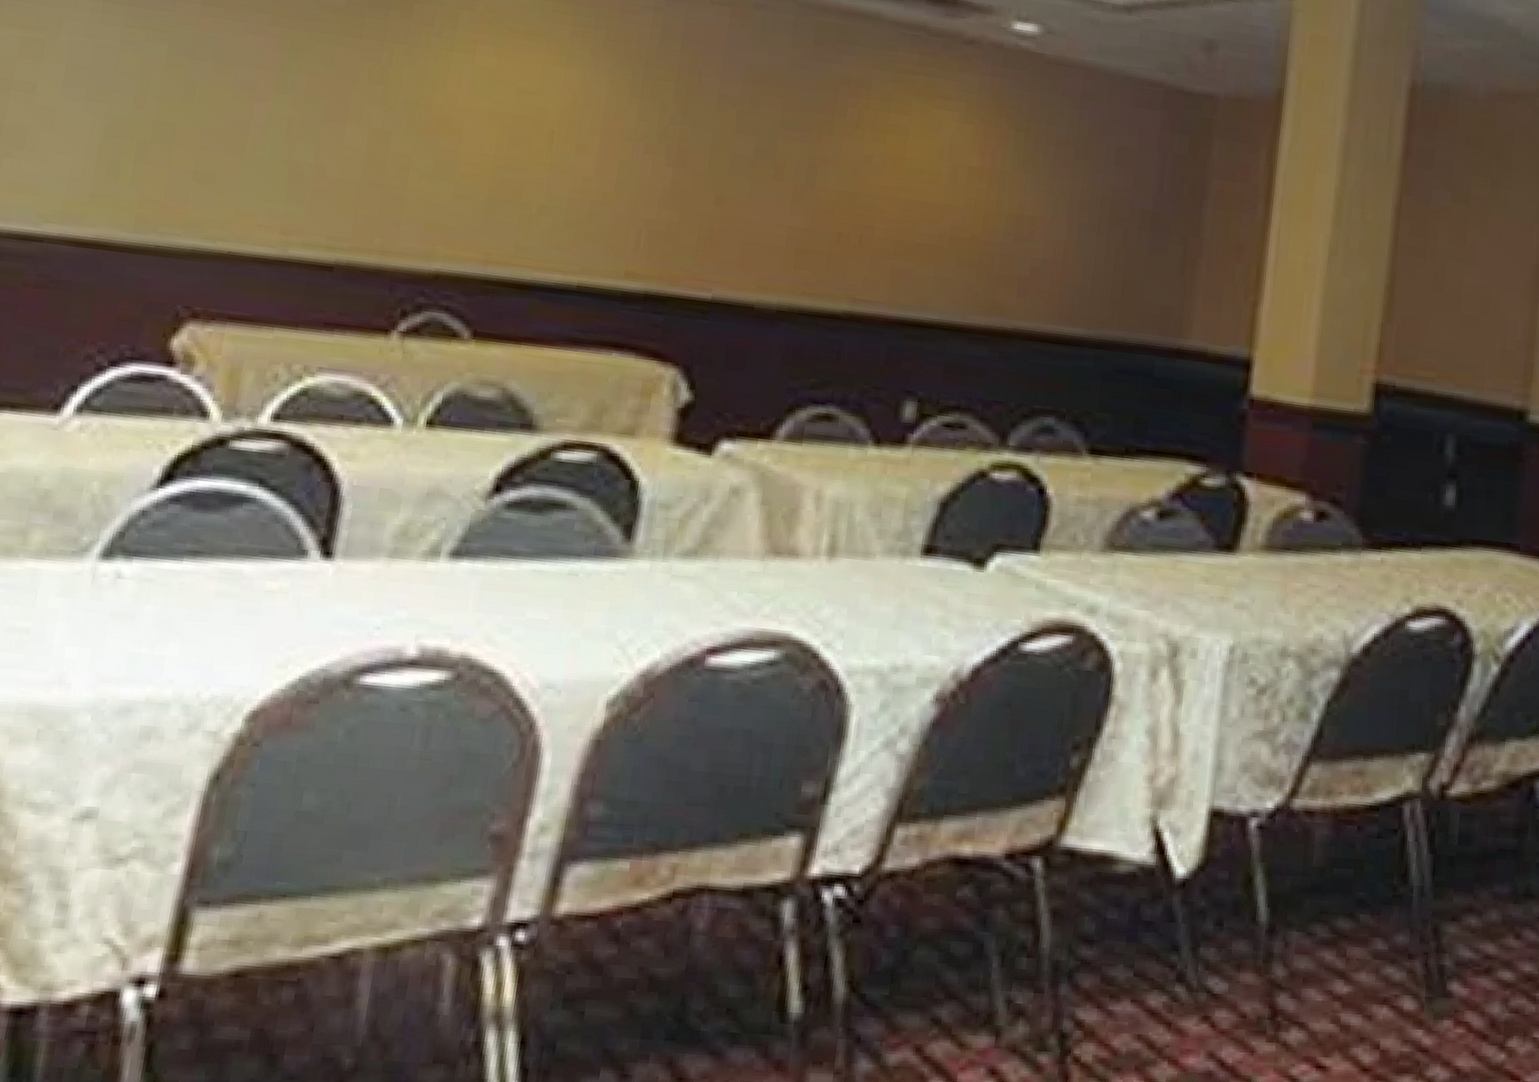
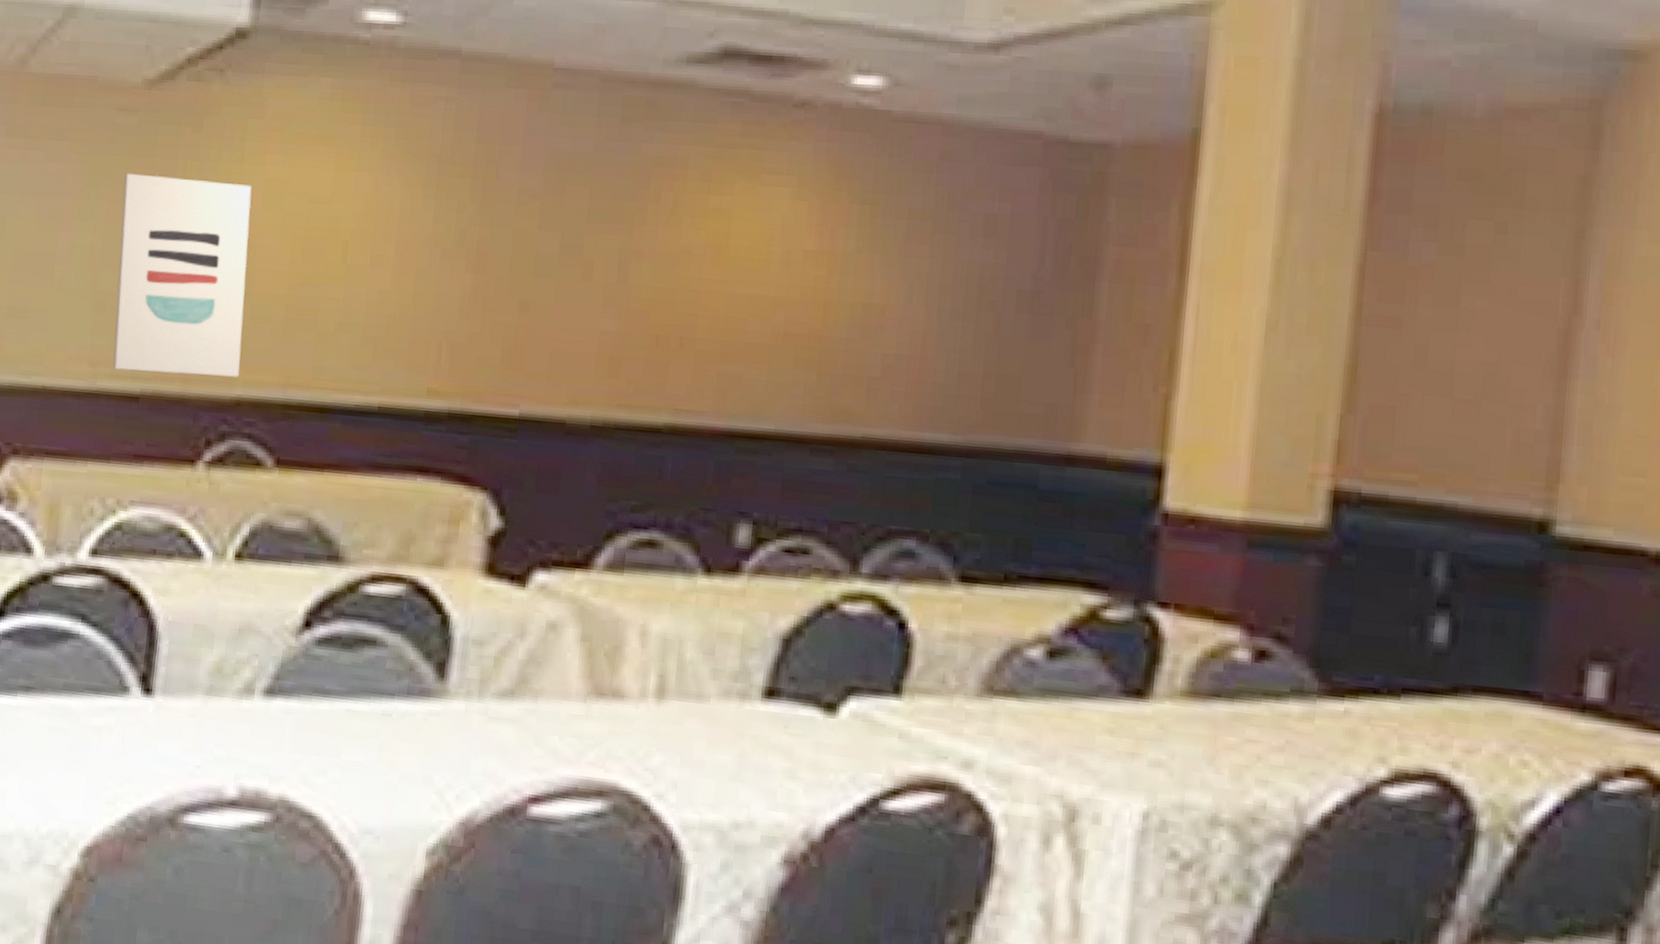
wall art: none [307,50,460,252] -> present [113,173,252,378]

